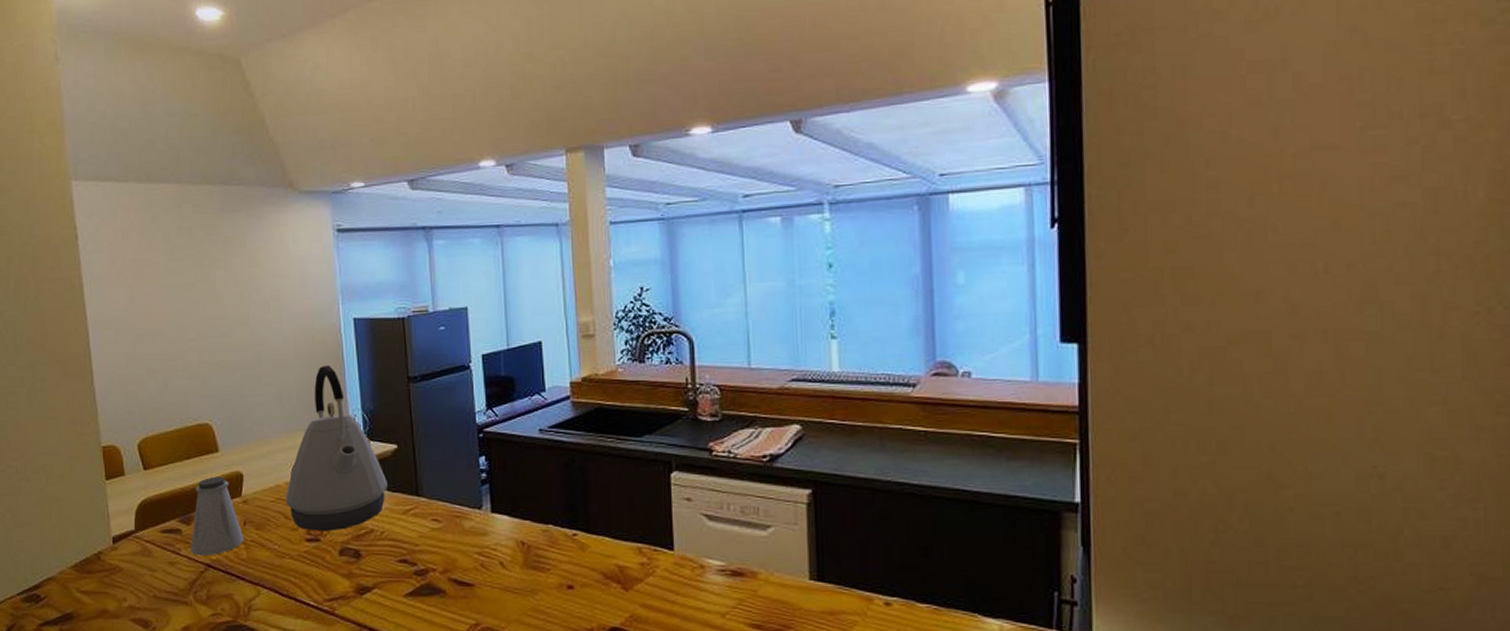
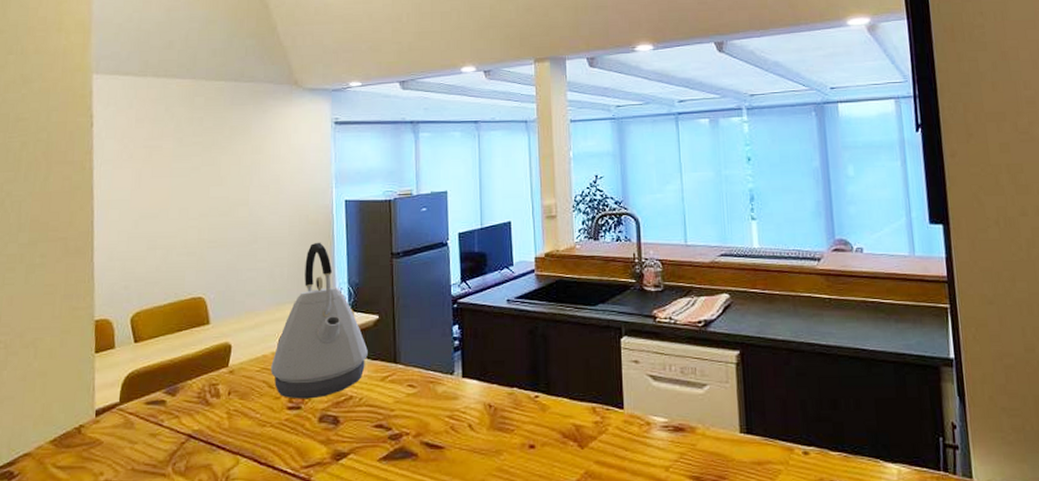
saltshaker: present [190,476,245,556] -> none [173,347,228,427]

